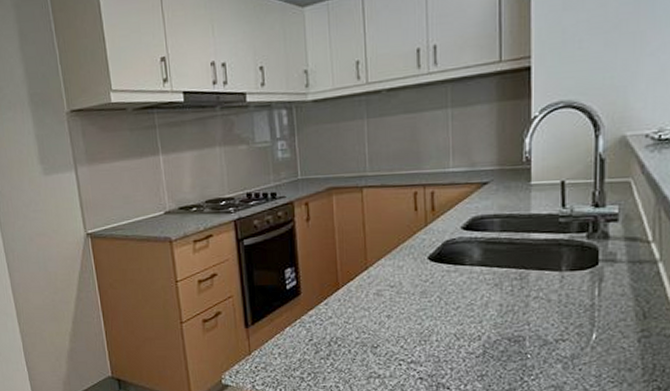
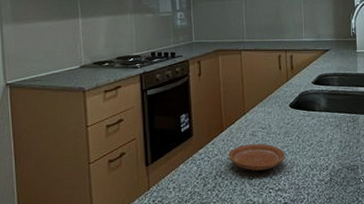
plate: none [346,305,422,338] -> present [229,143,286,171]

